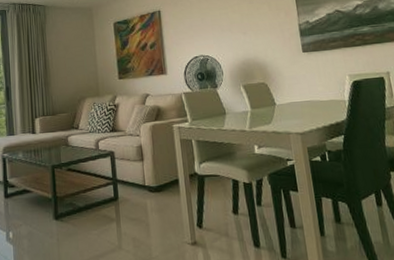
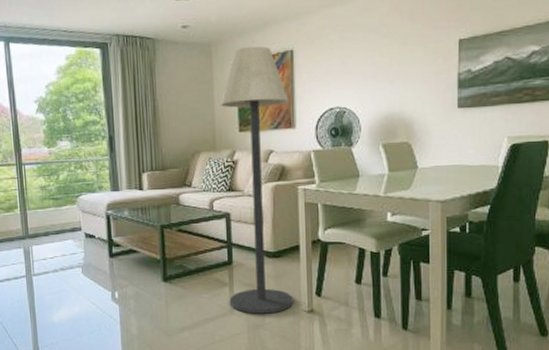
floor lamp: none [101,8,178,249] -> present [220,46,294,314]

